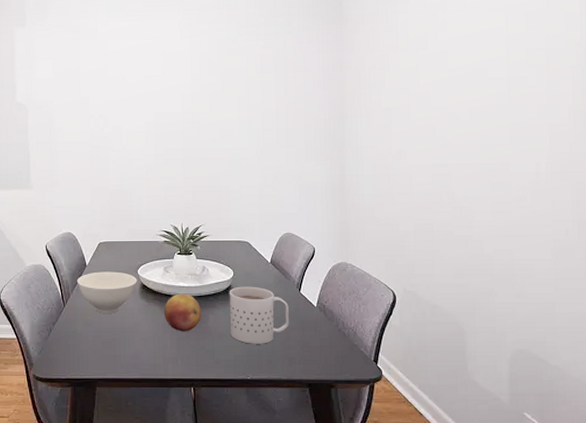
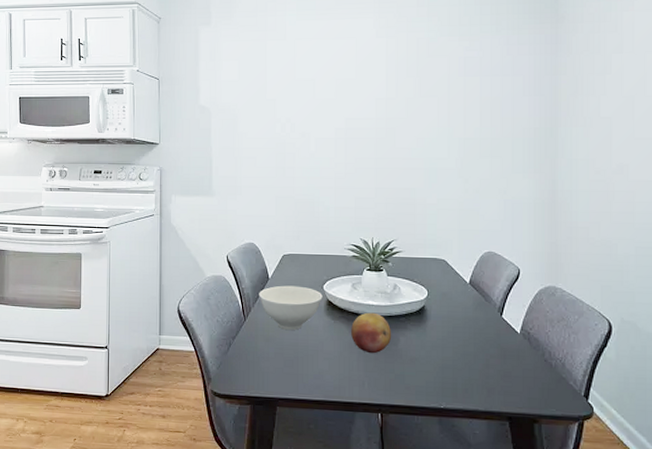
mug: present [229,286,289,344] -> none [422,307,488,371]

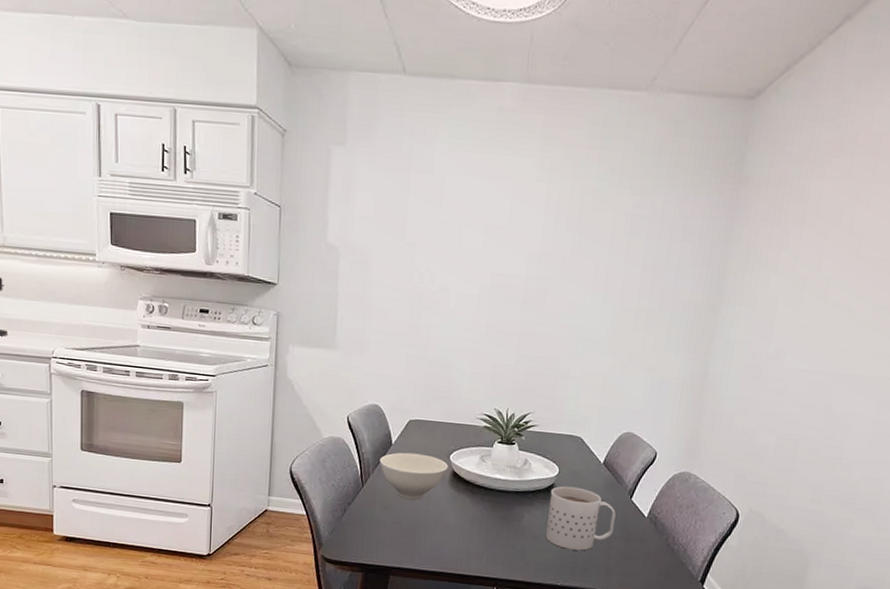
fruit: present [350,312,392,354] -> none [473,486,517,529]
mug: none [422,307,488,371] -> present [545,486,616,551]

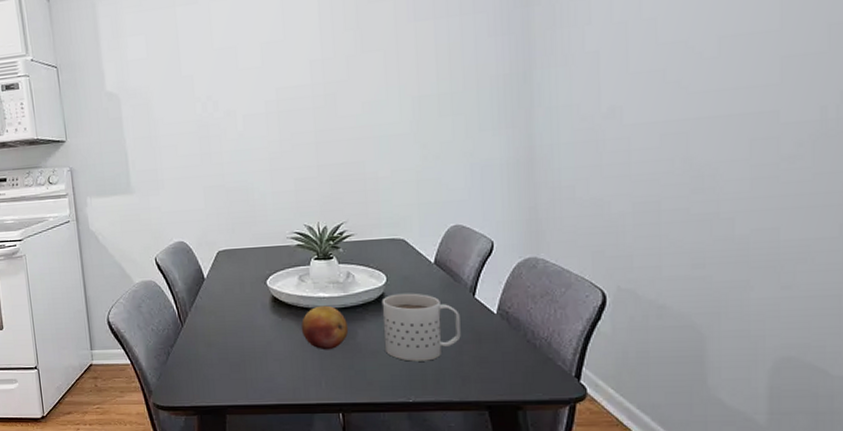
bowl: present [380,452,448,500] -> none [195,284,267,333]
fruit: none [473,486,517,529] -> present [301,305,349,350]

